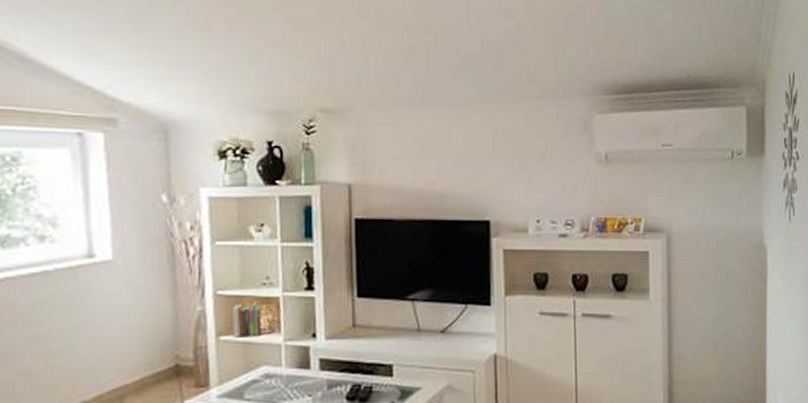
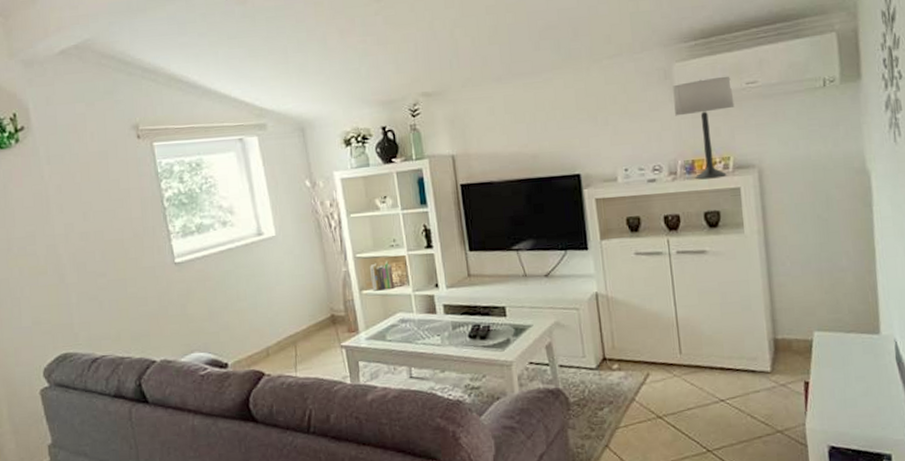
table lamp: none [592,135,650,240] -> present [673,76,735,180]

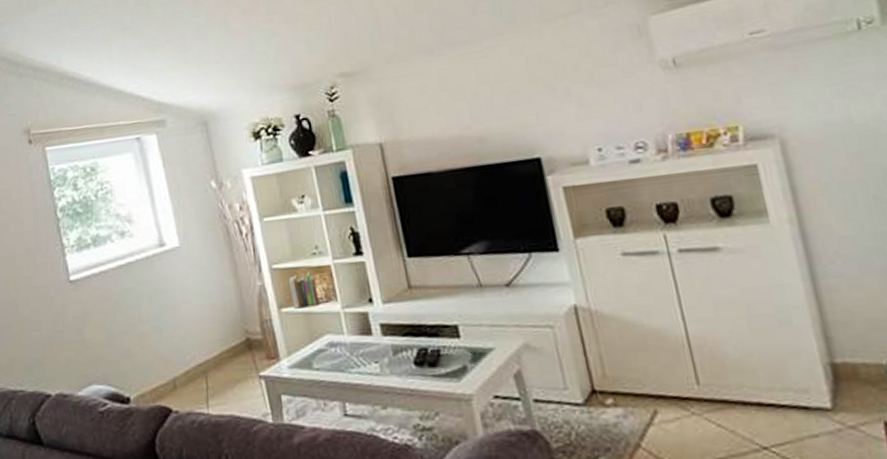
table lamp: present [673,76,735,180] -> none [650,26,737,158]

